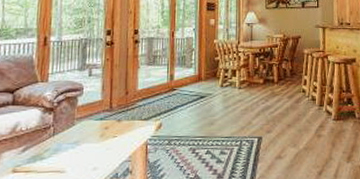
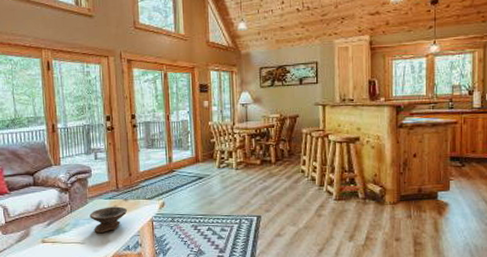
bowl: none [75,128,120,160] -> present [89,206,128,234]

